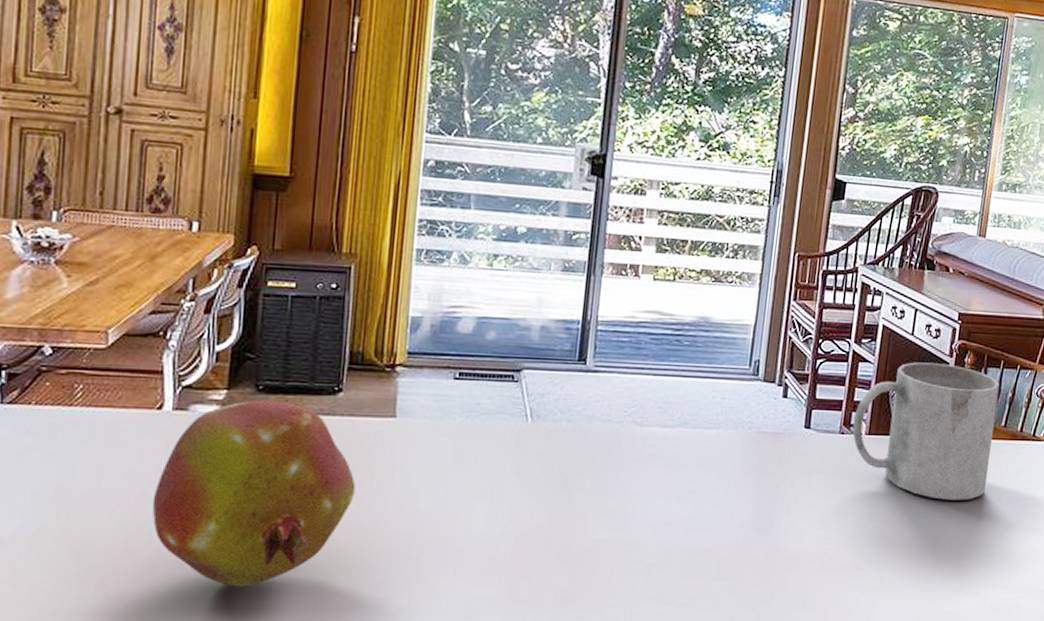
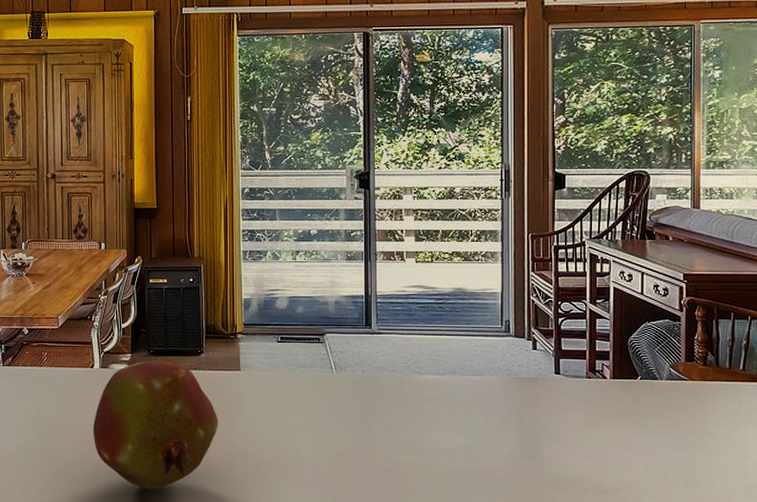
mug: present [852,362,1000,500] -> none [598,317,733,435]

